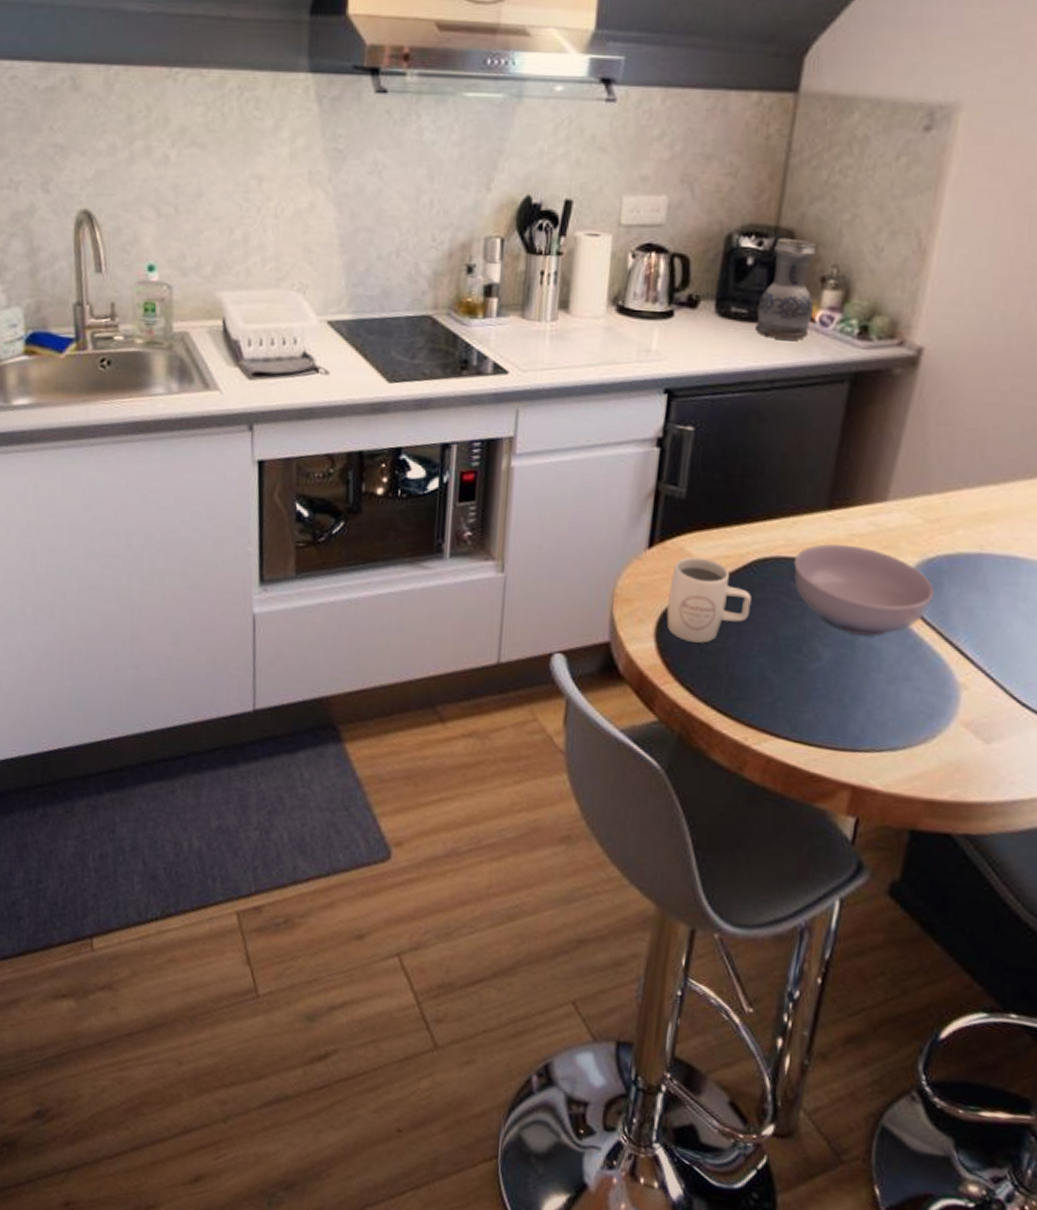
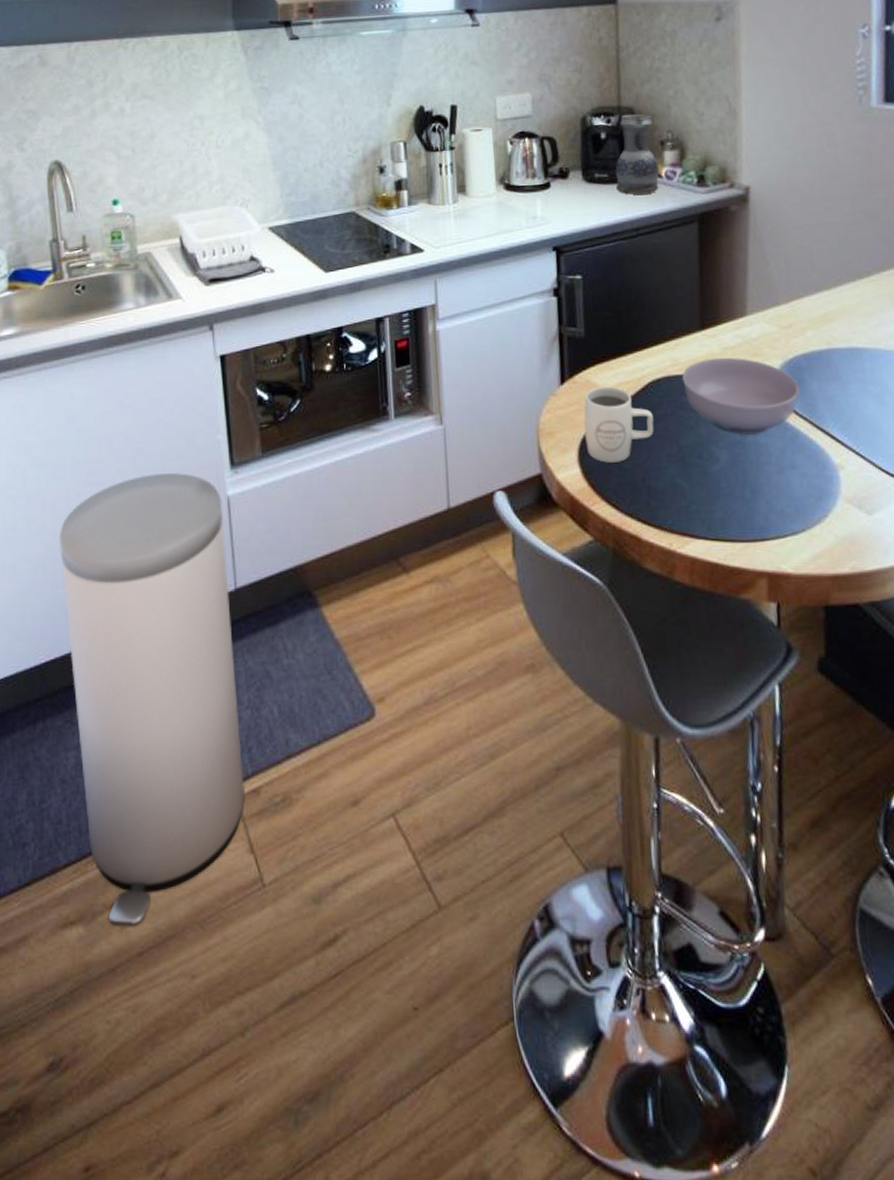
pedal bin: none [68,578,247,1011] -> present [59,473,245,927]

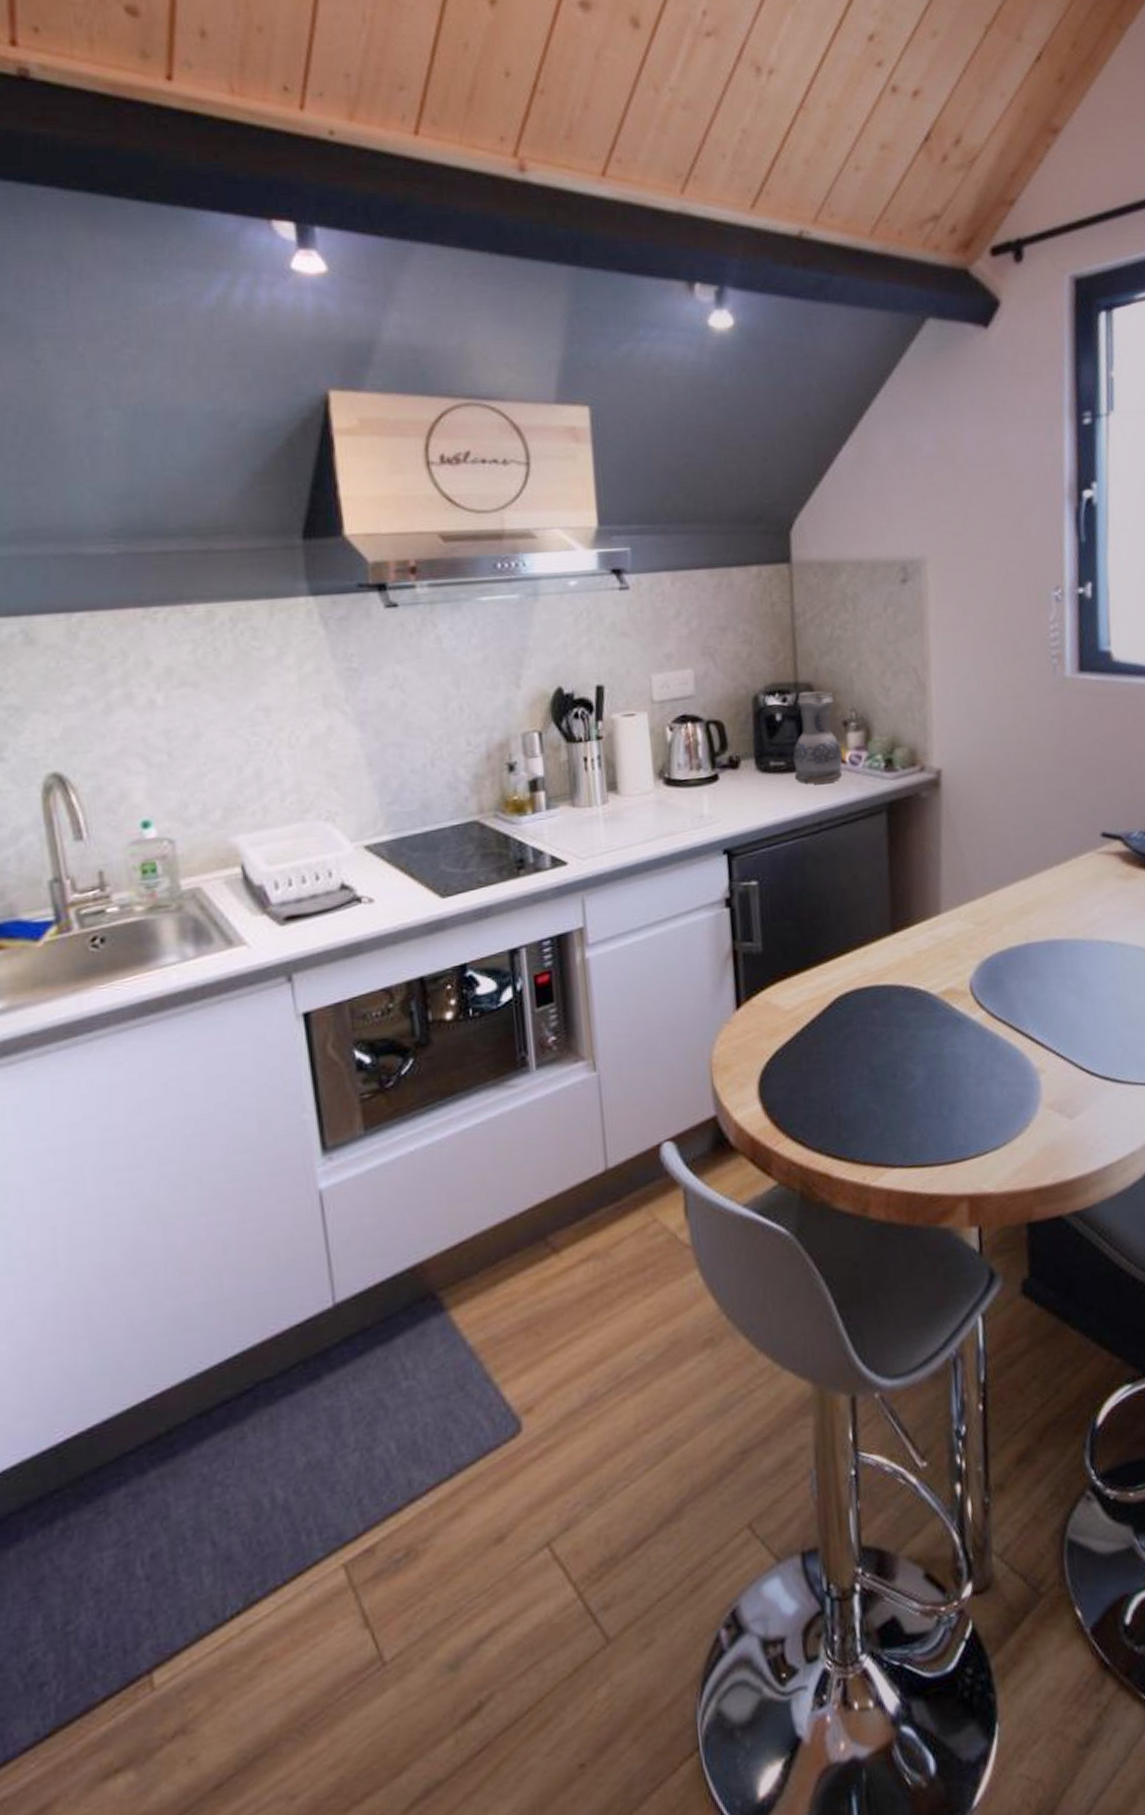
pedal bin: present [59,473,245,927] -> none [78,1168,355,1761]
mug: present [583,386,654,463] -> none [763,1006,843,1095]
bowl: present [682,357,800,435] -> none [873,961,998,1047]

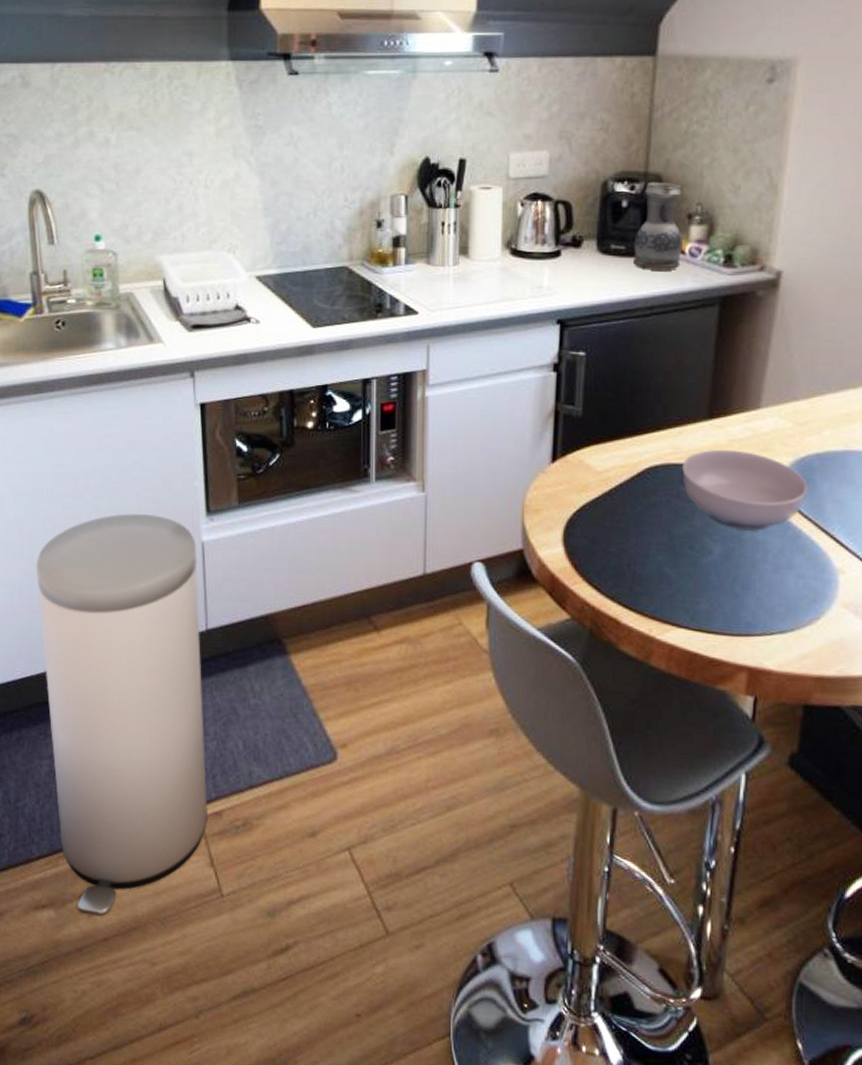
pedal bin: none [78,1168,355,1761] -> present [36,514,208,917]
bowl: none [873,961,998,1047] -> present [682,449,809,531]

